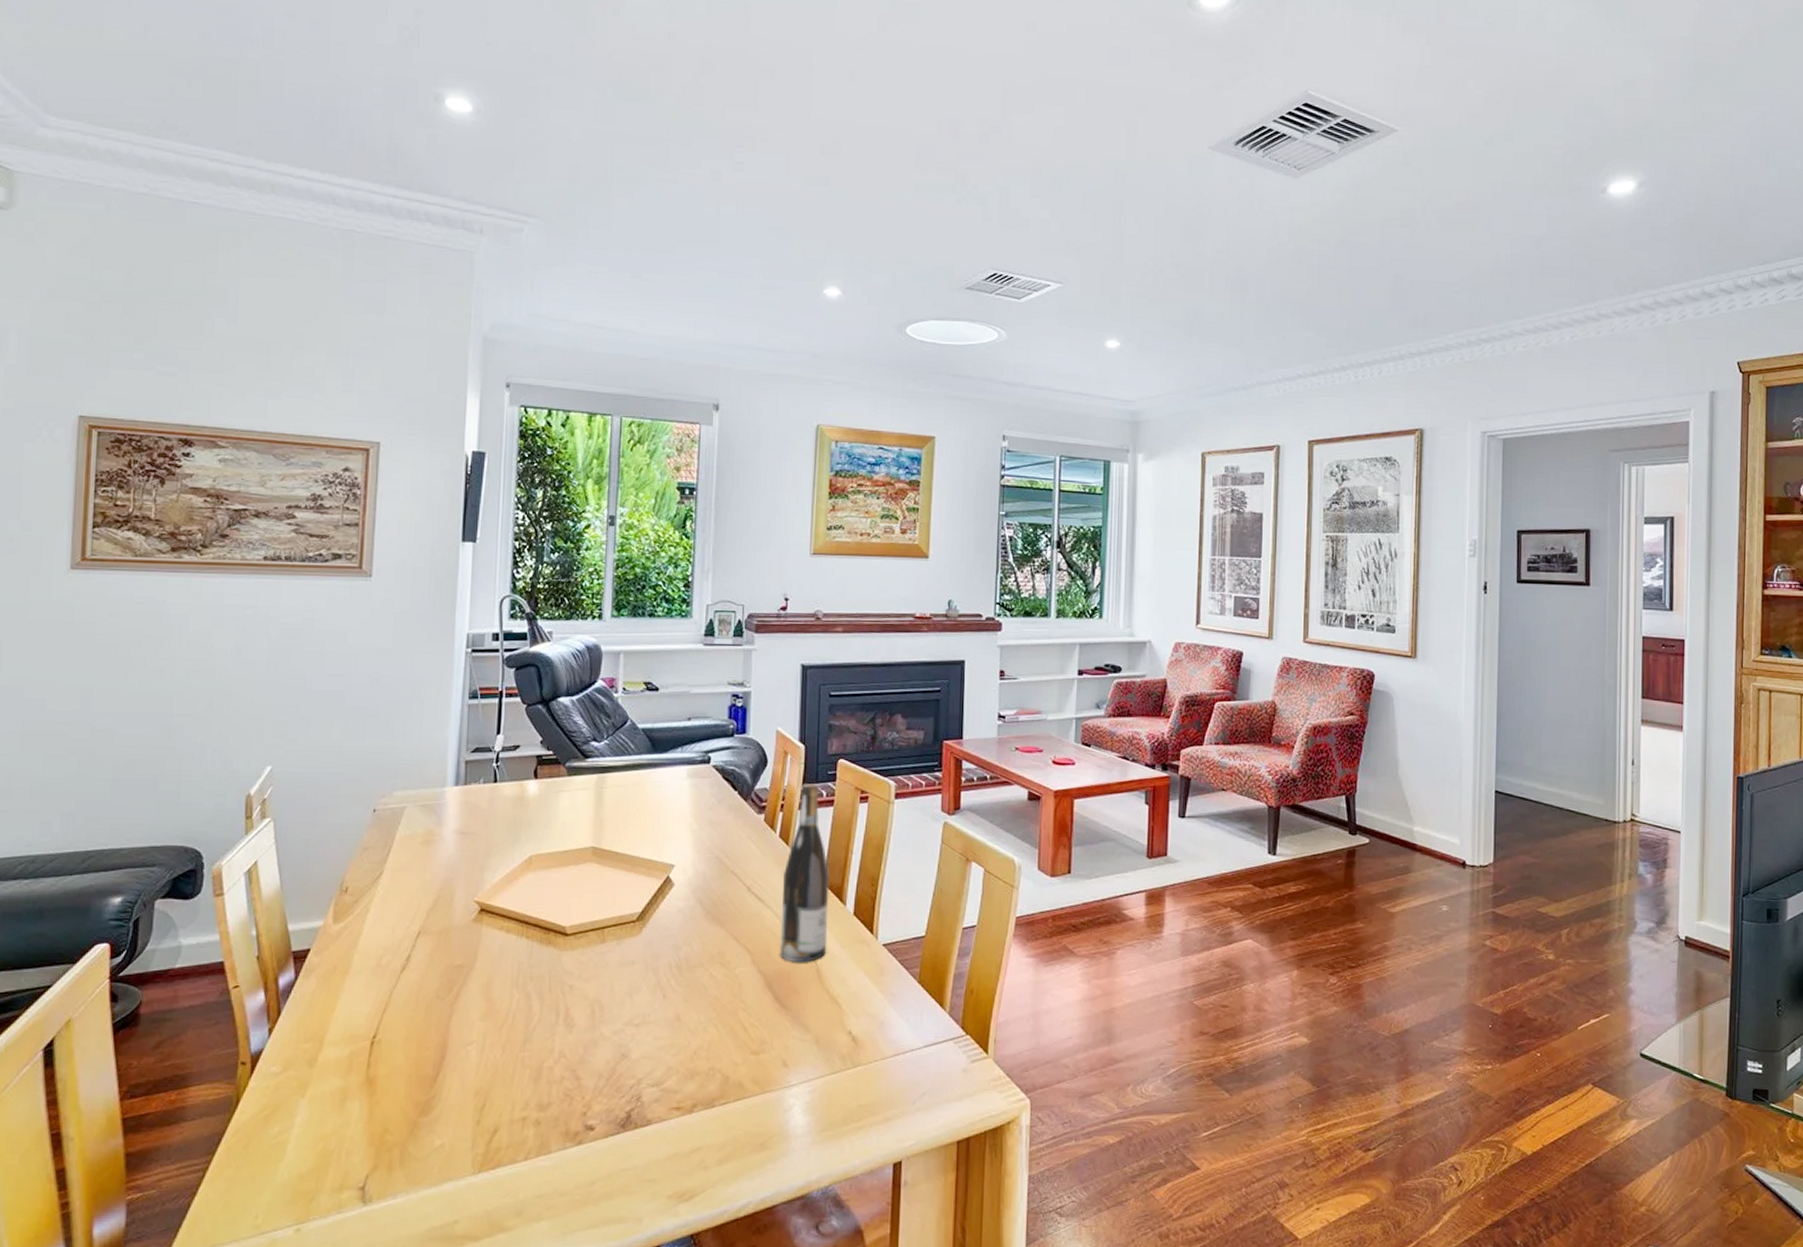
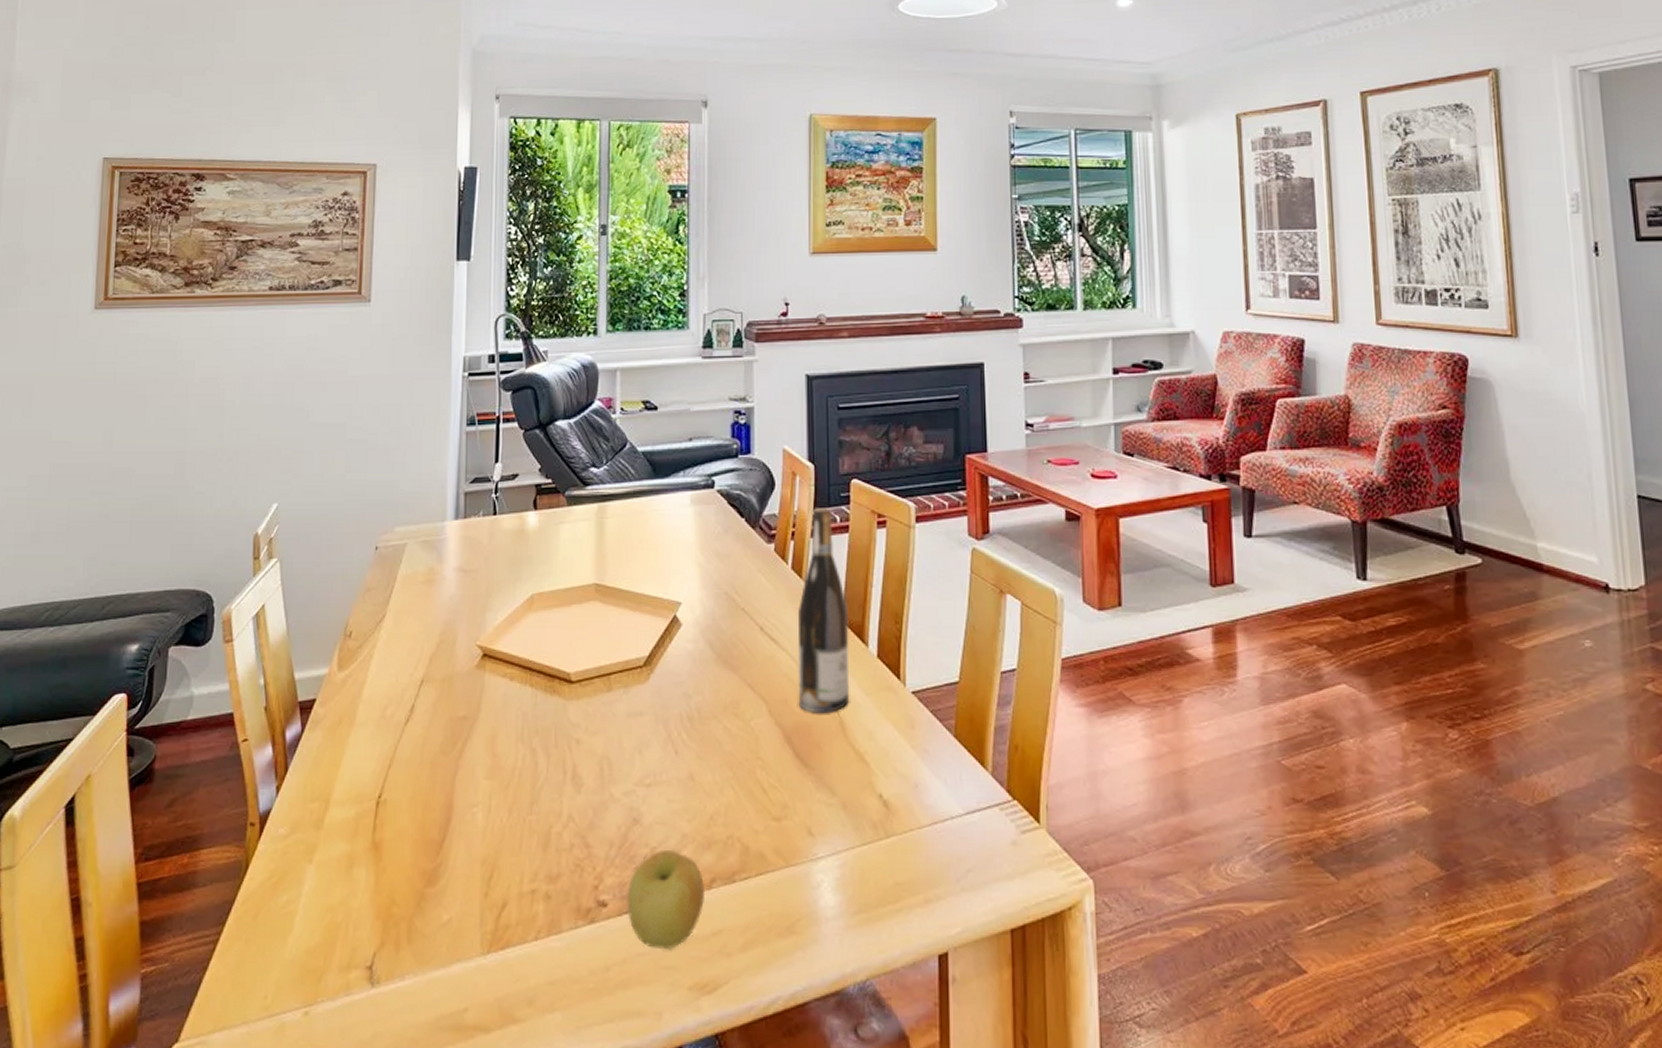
apple: none [613,1080,686,1165] -> present [627,849,704,949]

